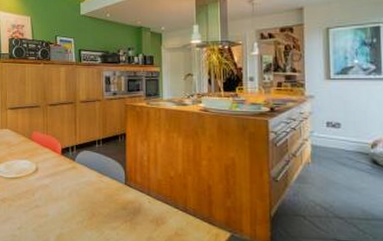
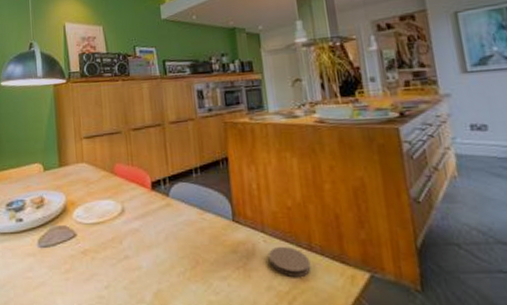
coaster: none [152,207,184,233] -> present [269,246,311,278]

